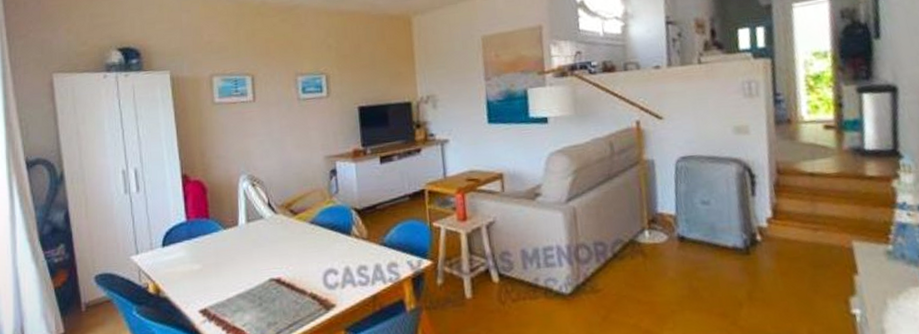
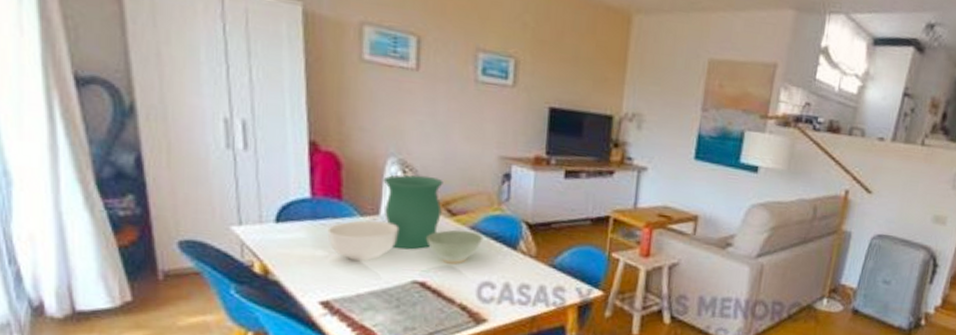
bowl: none [200,230,255,269] -> present [327,220,400,262]
vase: none [238,184,286,251] -> present [383,174,443,250]
bowl: none [276,225,322,258] -> present [426,229,484,264]

